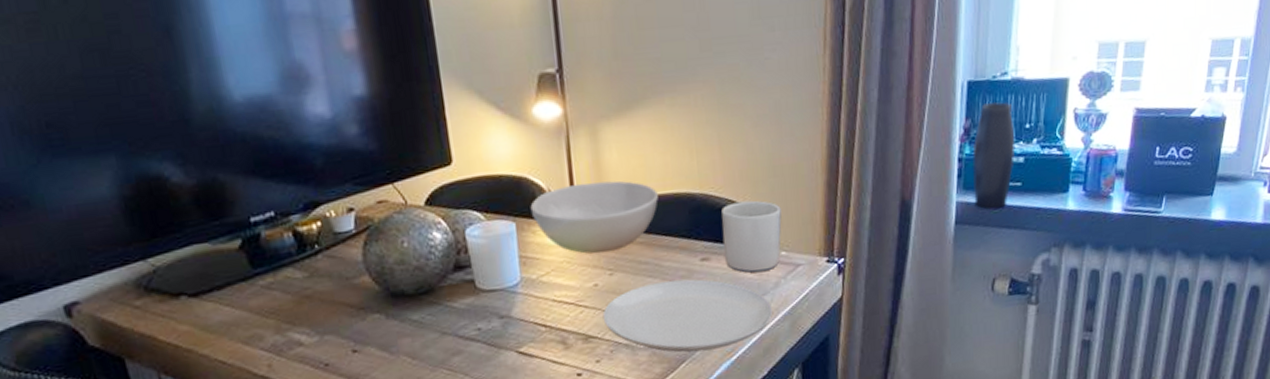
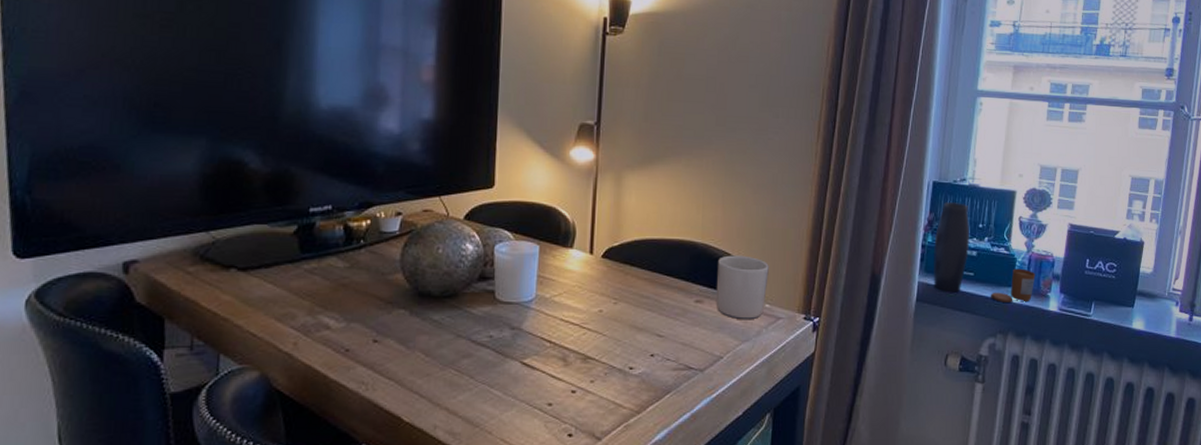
bowl: present [530,180,659,254] -> none [554,219,665,283]
plate: present [602,279,773,353] -> none [602,317,753,385]
candle: none [1041,169,1095,212] -> present [990,268,1036,302]

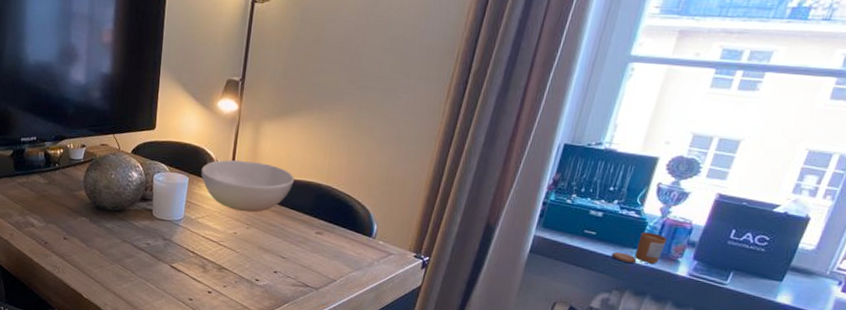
bowl: none [554,219,665,283] -> present [201,159,294,212]
mug: present [716,255,769,320] -> none [334,197,386,253]
vase: present [933,202,970,293] -> none [550,164,600,249]

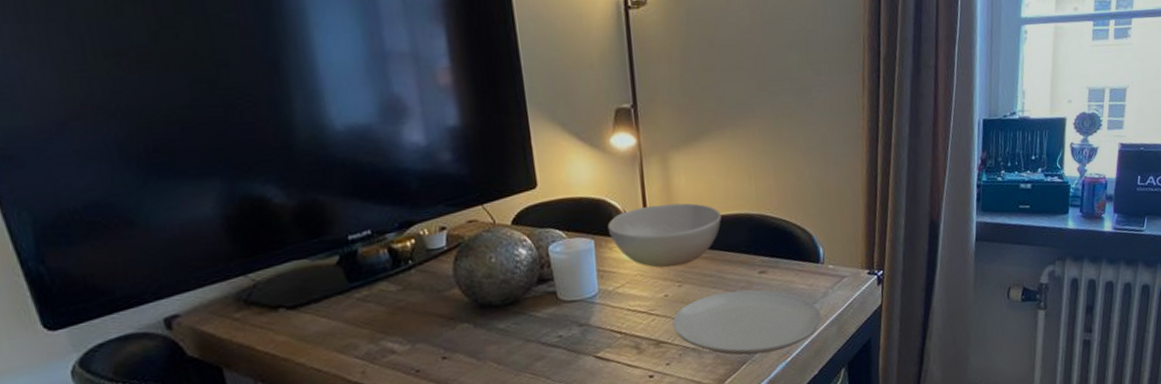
plate: none [235,241,364,300] -> present [672,290,823,355]
candle: present [611,232,667,264] -> none [1047,194,1090,230]

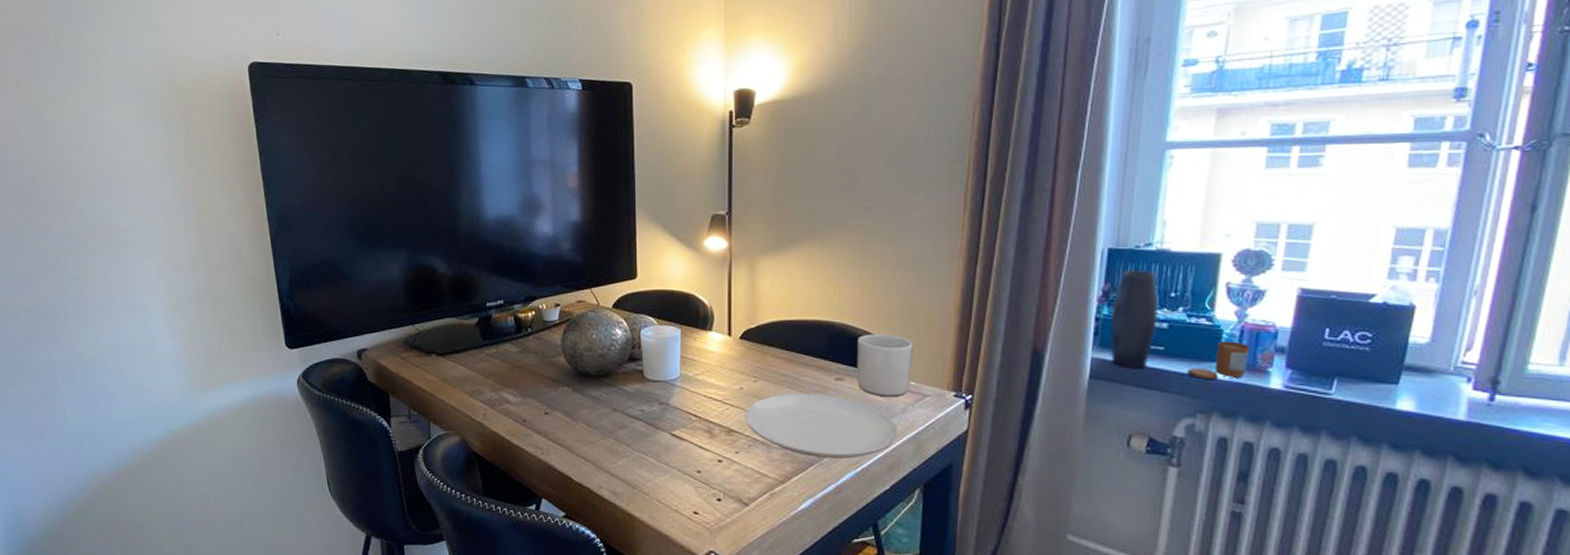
bowl: present [607,203,722,268] -> none [694,303,802,363]
mug: none [776,220,829,284] -> present [856,334,913,397]
vase: none [989,137,1024,229] -> present [1111,270,1159,369]
candle: none [1047,194,1090,230] -> present [1186,341,1250,379]

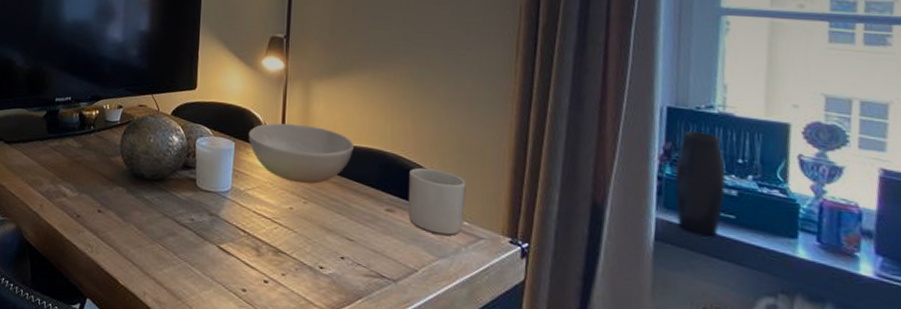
bowl: none [694,303,802,363] -> present [248,123,354,184]
plate: present [744,394,899,459] -> none [293,219,452,296]
candle: present [1186,341,1250,379] -> none [762,216,833,259]

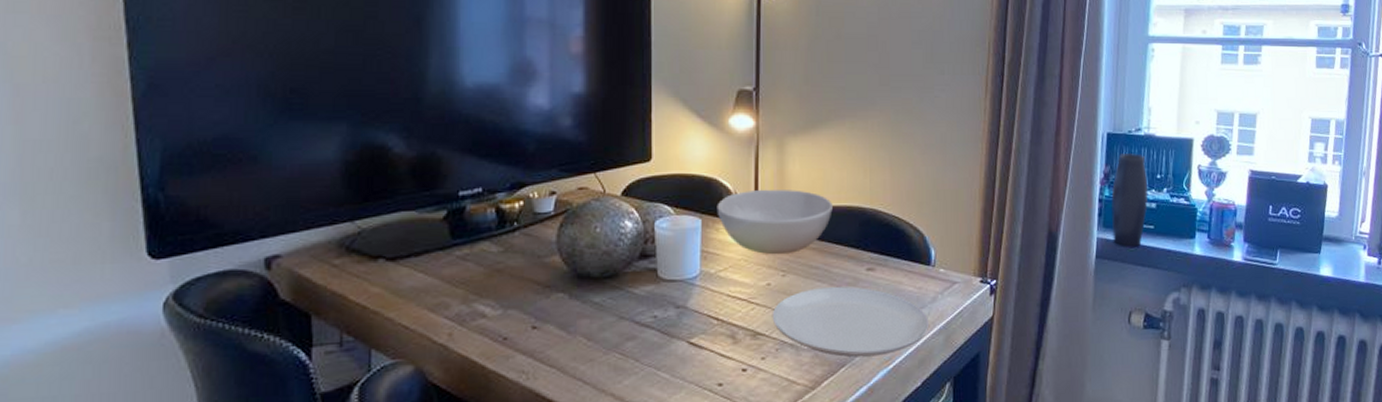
plate: none [293,219,452,296] -> present [772,286,930,358]
mug: present [408,167,466,236] -> none [887,219,942,287]

